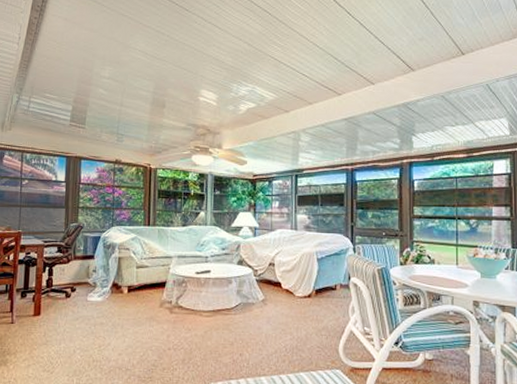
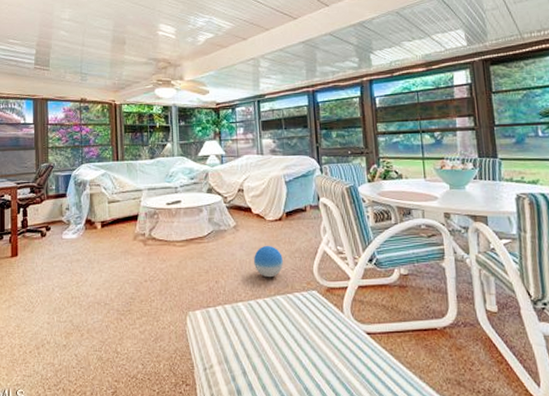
ball: none [280,321,309,354] -> present [254,245,283,278]

